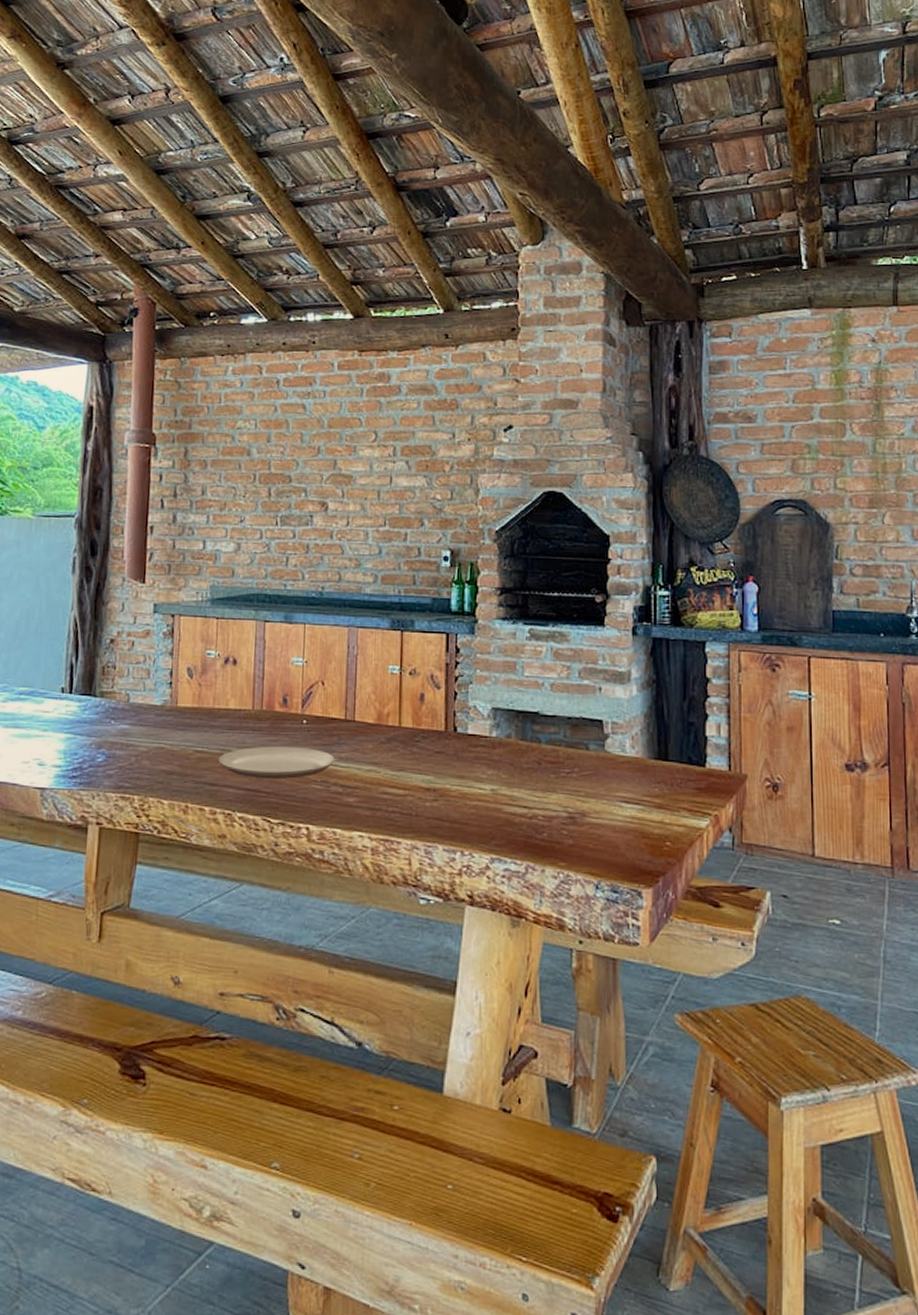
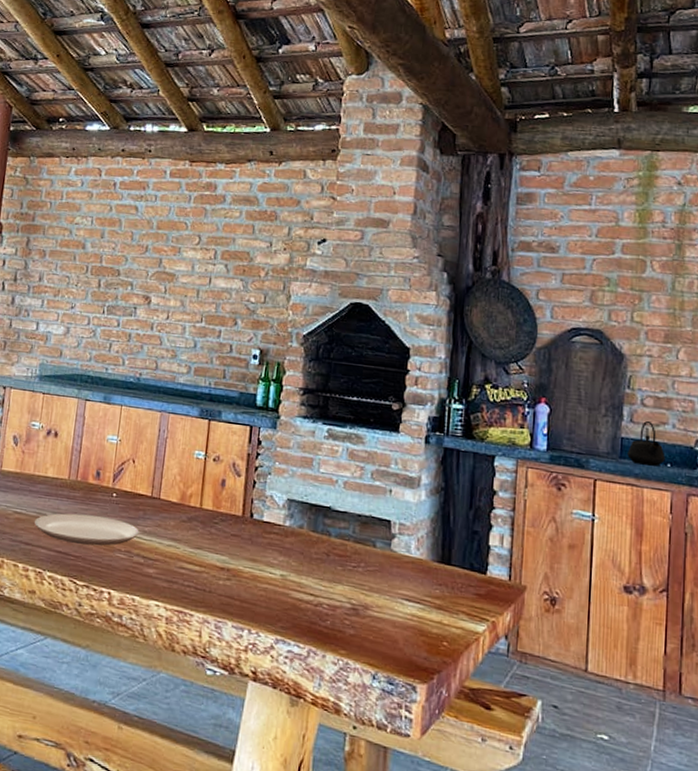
kettle: none [840,590,878,637] -> present [627,420,665,467]

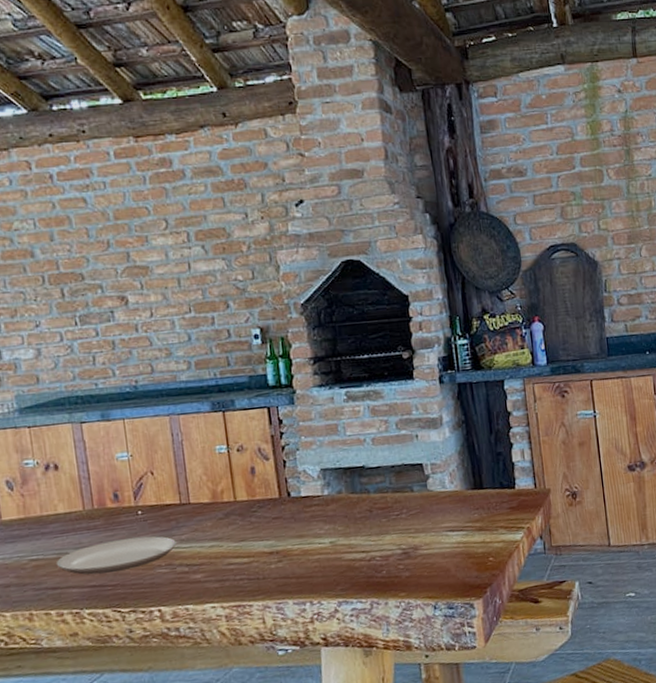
kettle: present [627,420,665,467] -> none [613,317,644,358]

